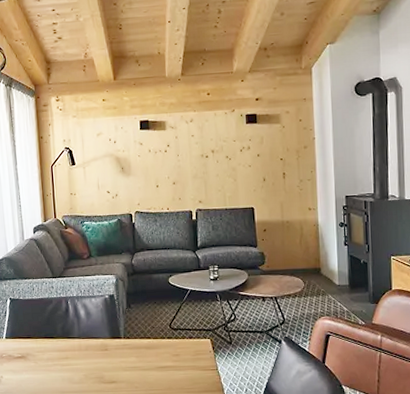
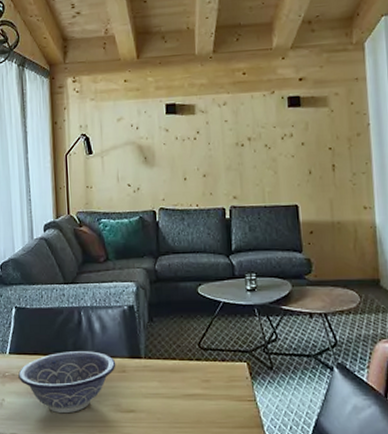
decorative bowl: none [14,334,100,387] -> present [18,351,116,414]

